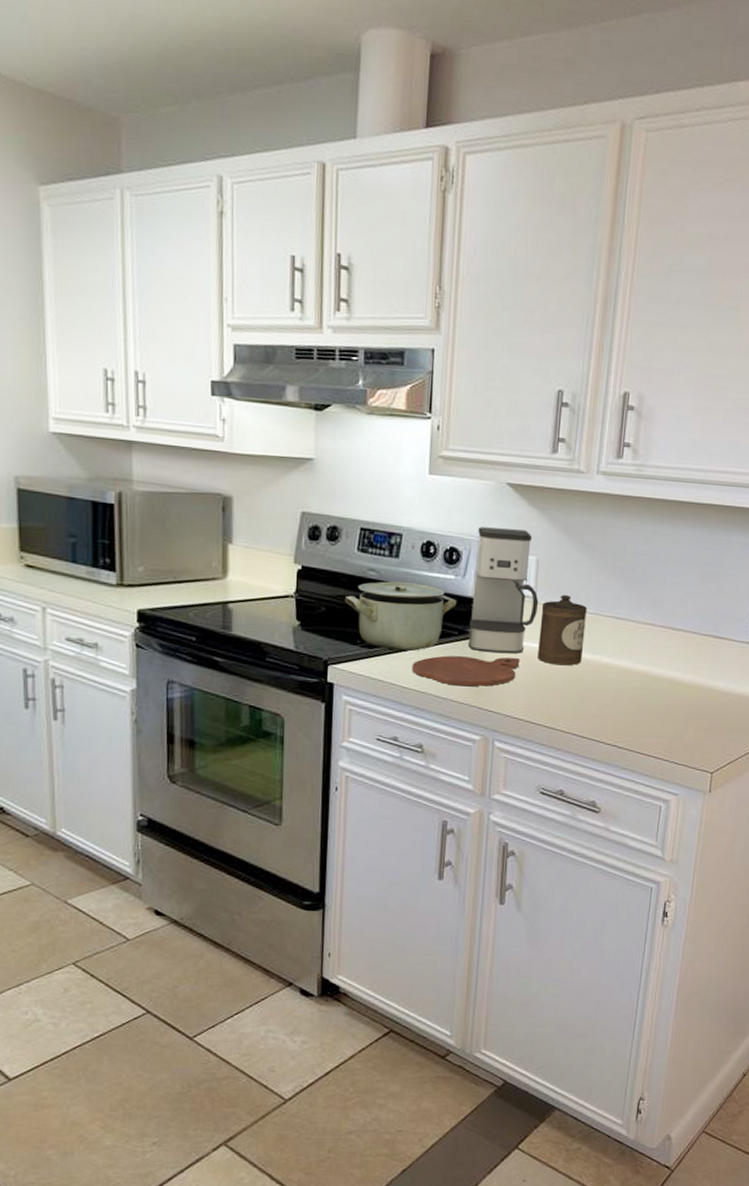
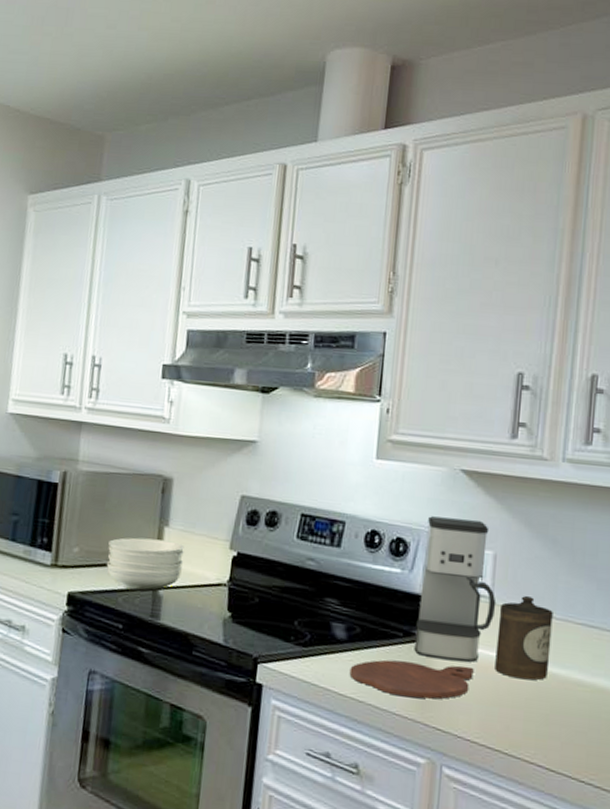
bowl: none [172,555,251,606] -> present [106,537,185,592]
saucepan: present [344,581,457,651] -> none [279,572,403,652]

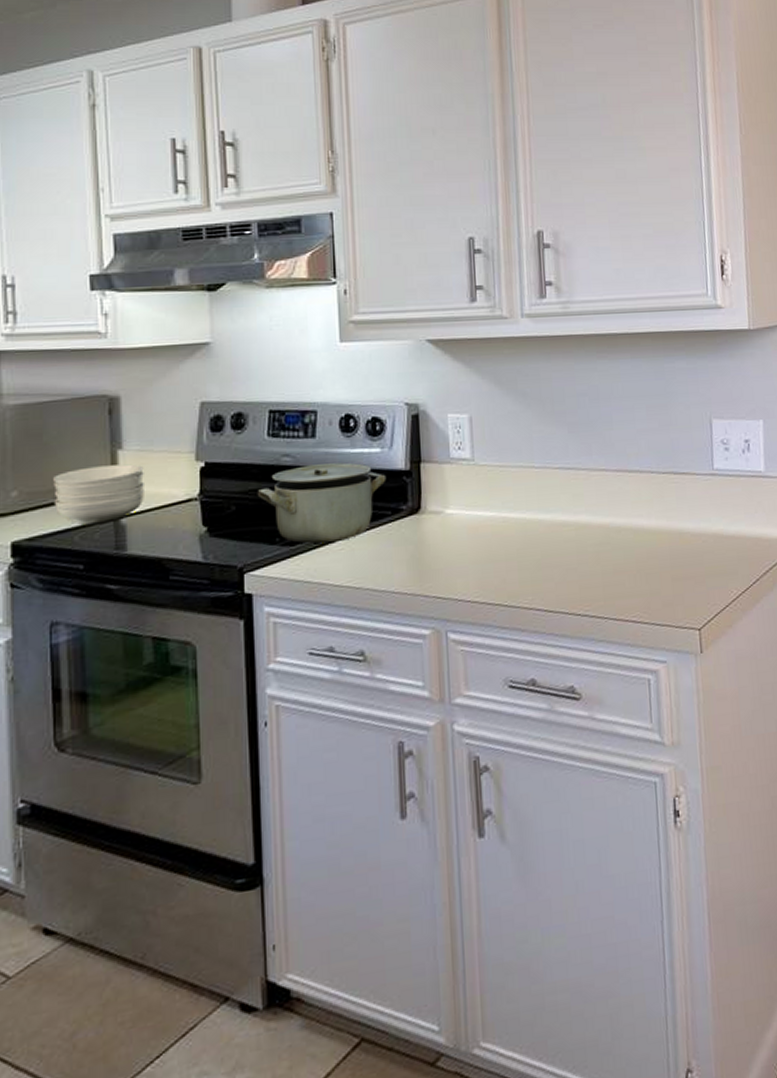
saucepan: none [279,572,403,652] -> present [257,463,386,544]
cutting board: present [349,659,474,699] -> none [342,530,465,575]
coffee maker: present [414,516,496,662] -> none [401,387,478,530]
canister: present [495,596,553,681] -> none [482,451,534,532]

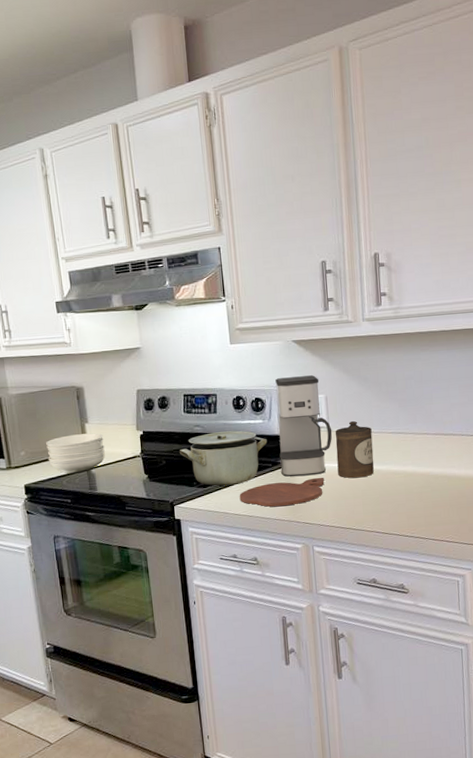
cutting board: none [342,530,465,575] -> present [239,477,325,507]
coffee maker: none [401,387,478,530] -> present [275,375,332,477]
canister: none [482,451,534,532] -> present [336,421,374,478]

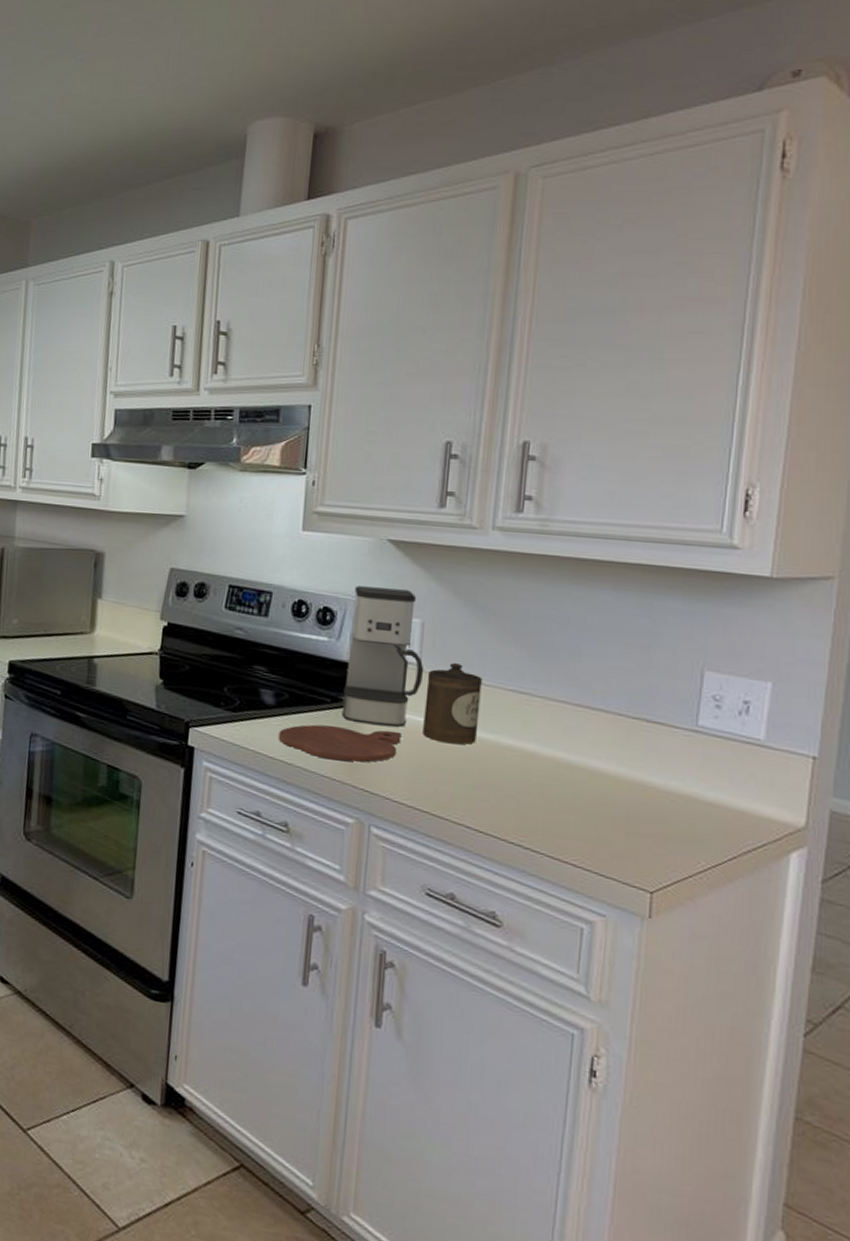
bowl: present [45,433,105,474] -> none [43,609,117,661]
saucepan: present [179,430,267,486] -> none [209,641,330,717]

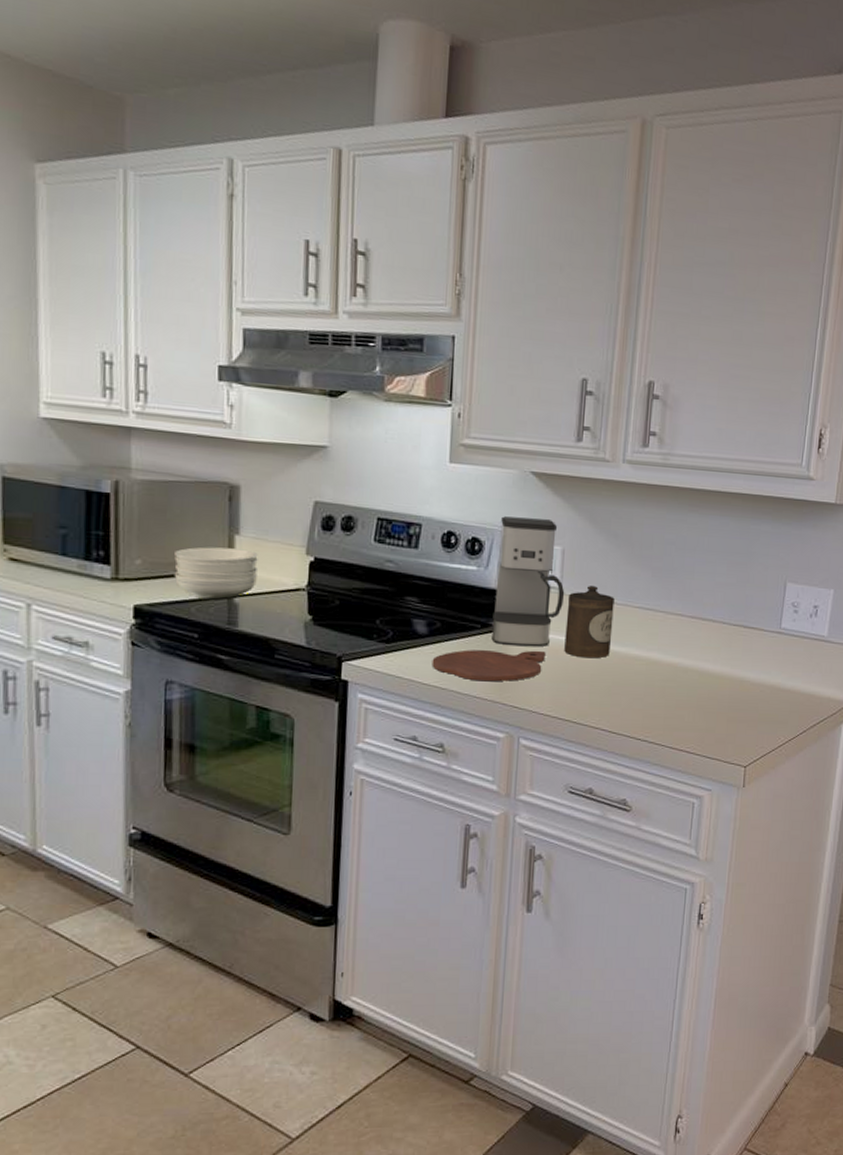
bowl: none [43,609,117,661] -> present [173,547,259,601]

